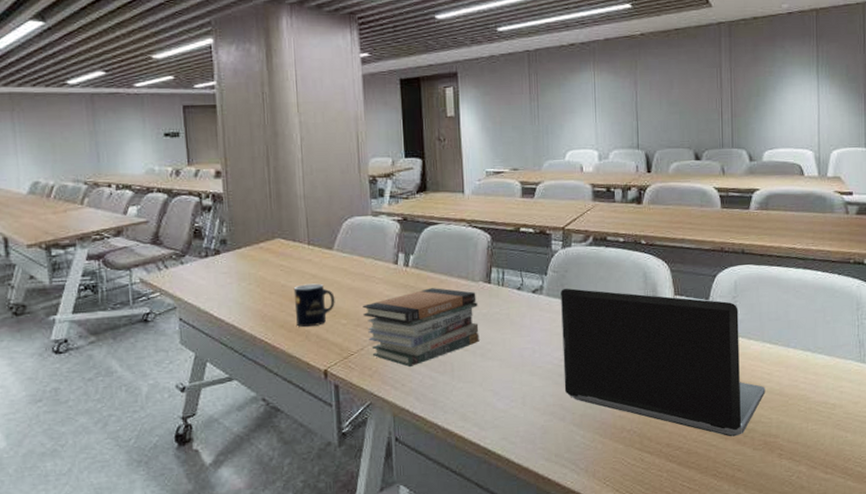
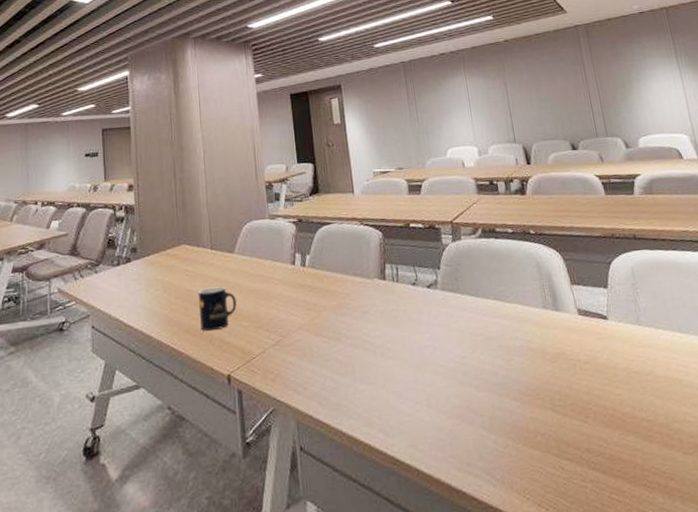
book stack: present [363,288,479,367] -> none [263,286,379,369]
laptop computer: present [561,288,766,437] -> none [455,282,686,440]

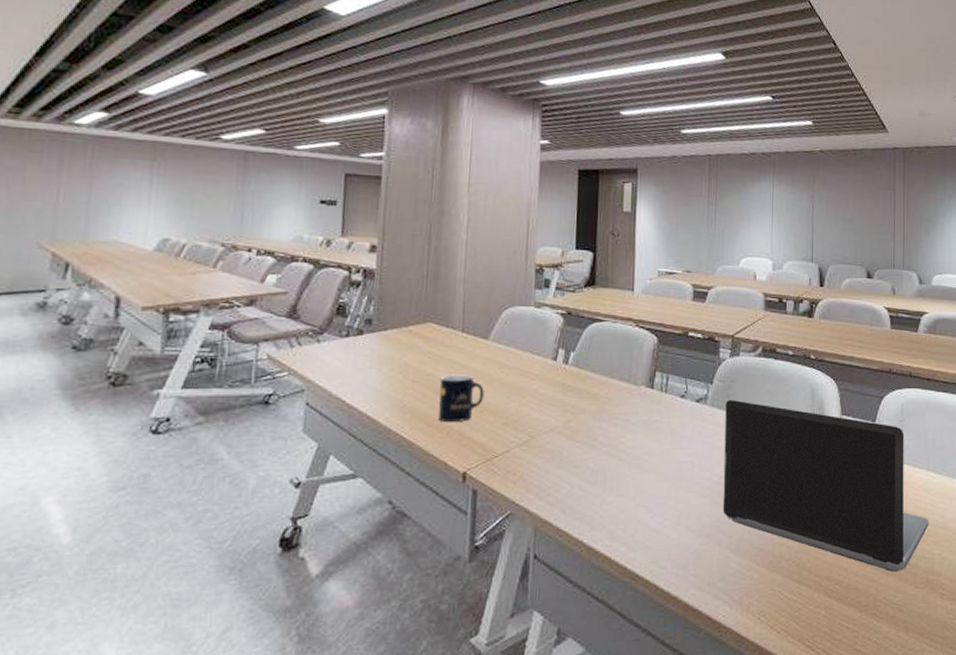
laptop computer: none [455,282,686,440] -> present [722,400,929,572]

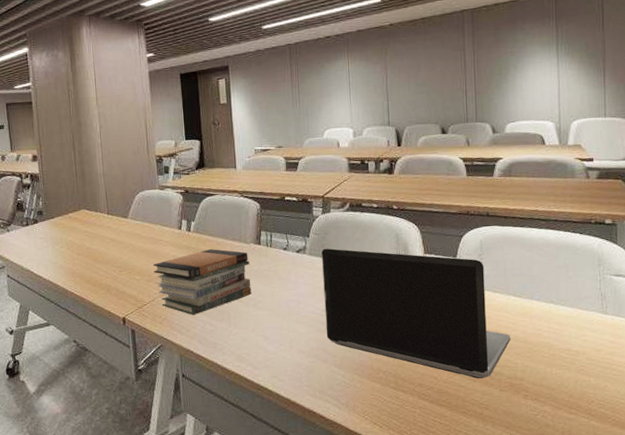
mug: present [438,374,485,423] -> none [96,246,131,283]
book stack: none [513,389,638,474] -> present [153,249,252,315]

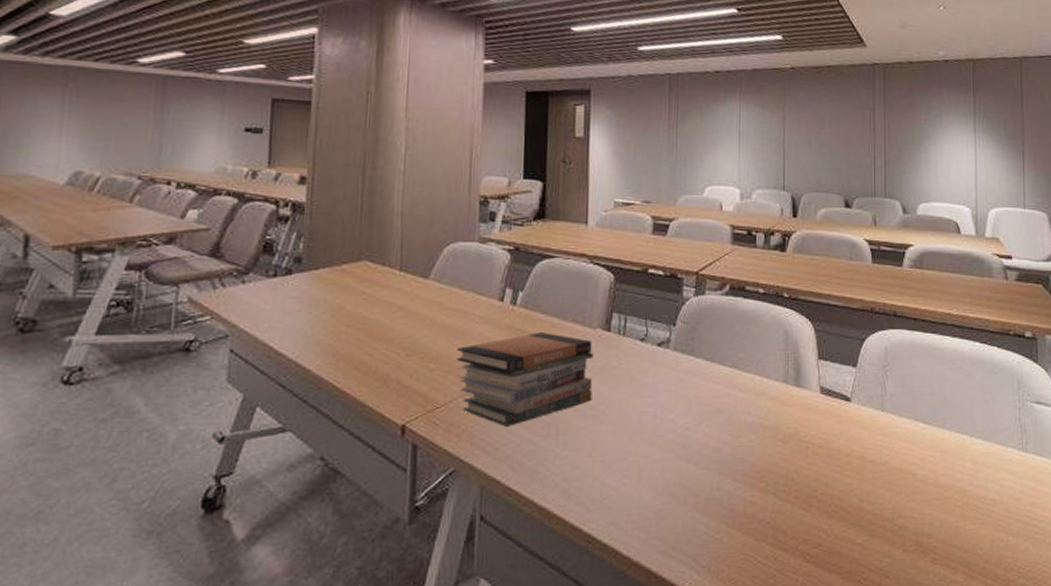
laptop computer: present [322,248,511,379] -> none [688,344,918,535]

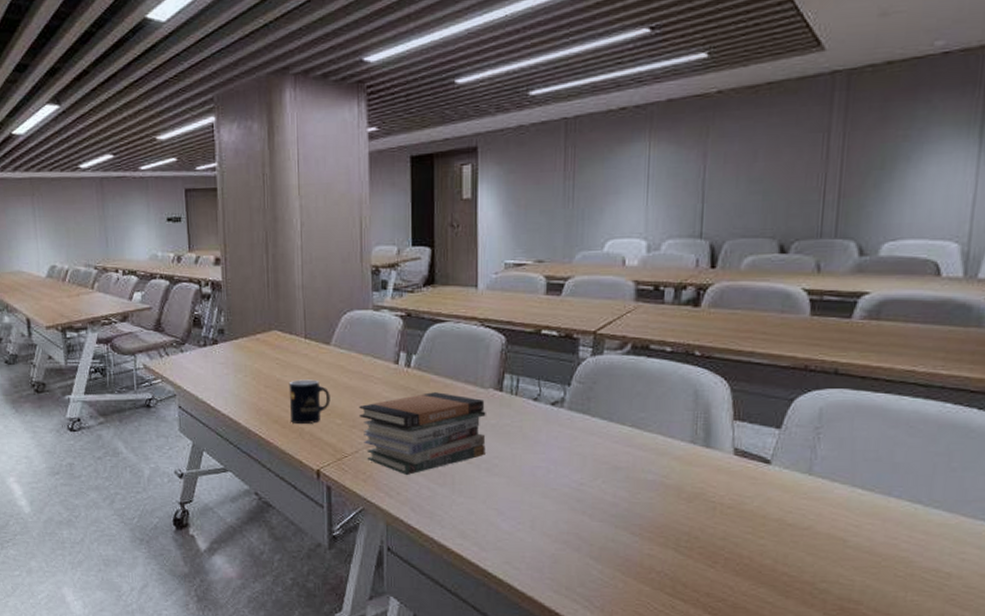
mug: none [374,317,425,371] -> present [289,379,331,425]

